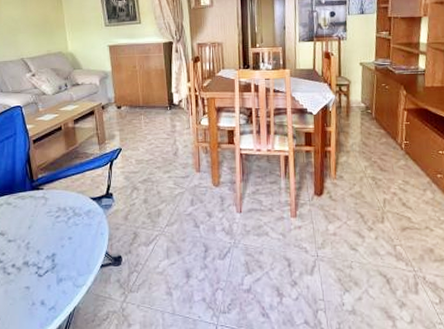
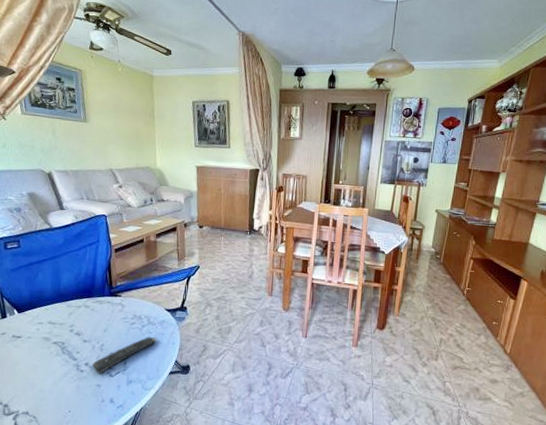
remote control: none [19,229,84,275] -> present [92,337,156,375]

